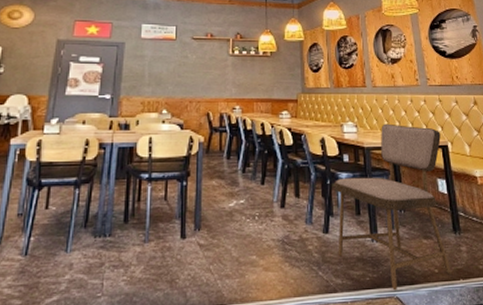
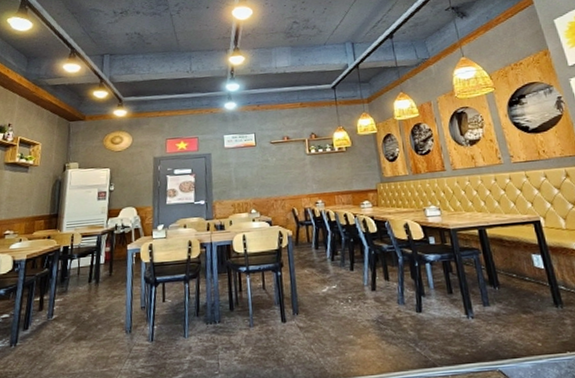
dining chair: present [334,123,451,291] -> none [423,204,557,364]

